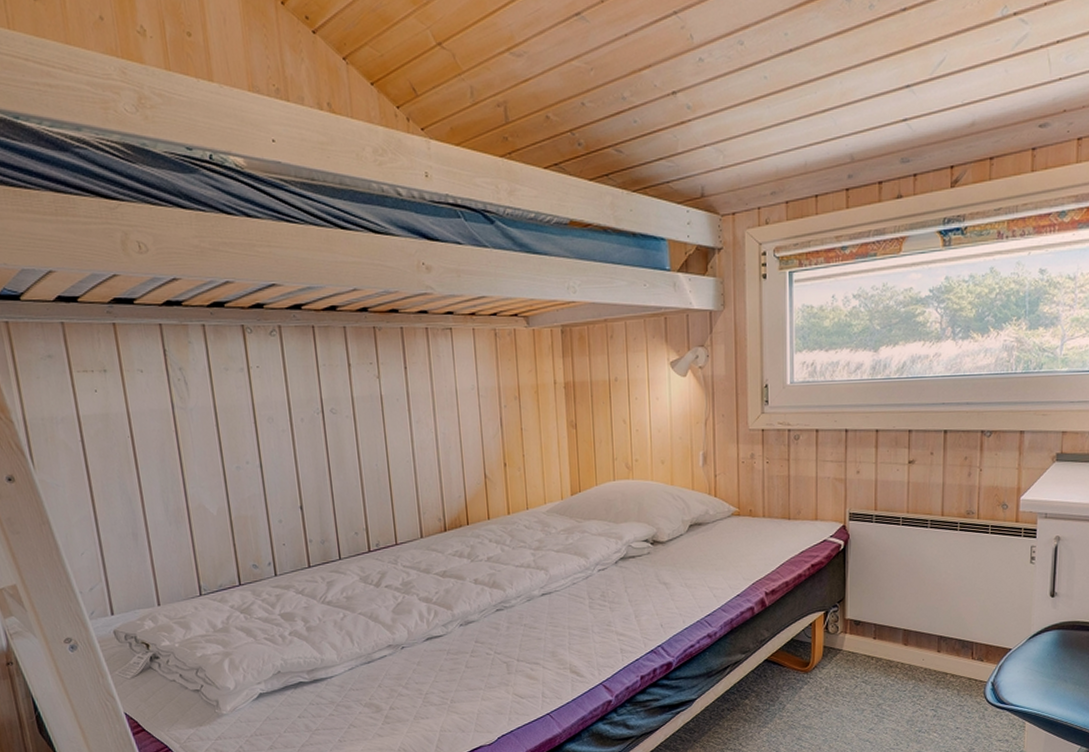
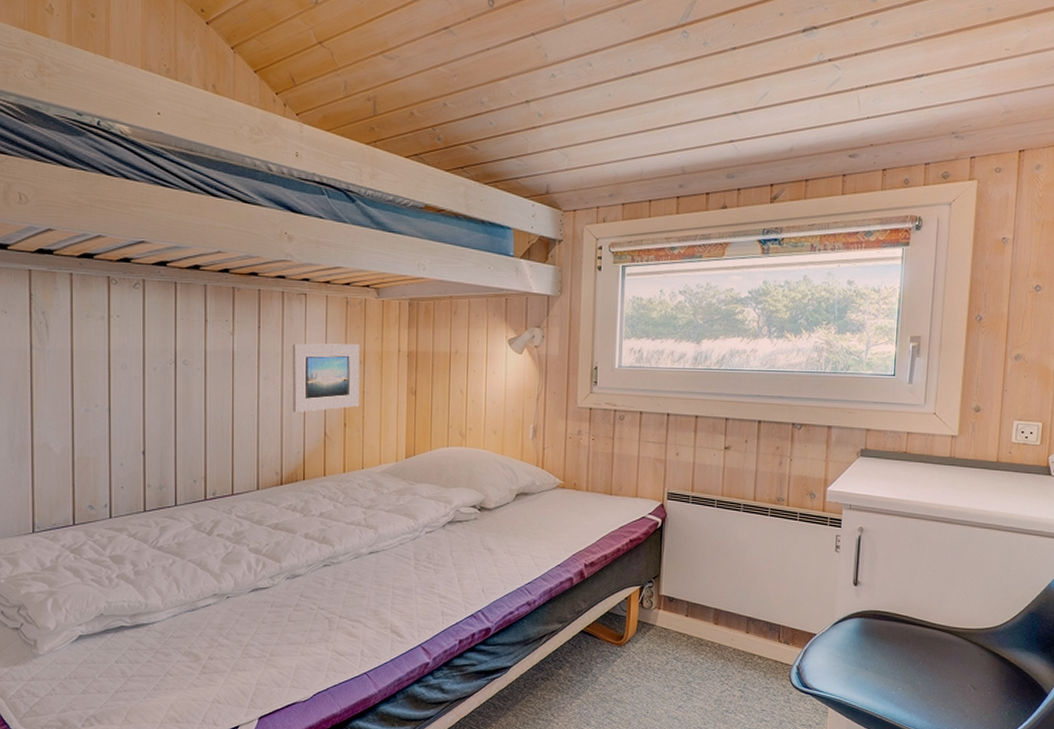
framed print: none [442,379,519,455] -> present [292,343,360,412]

